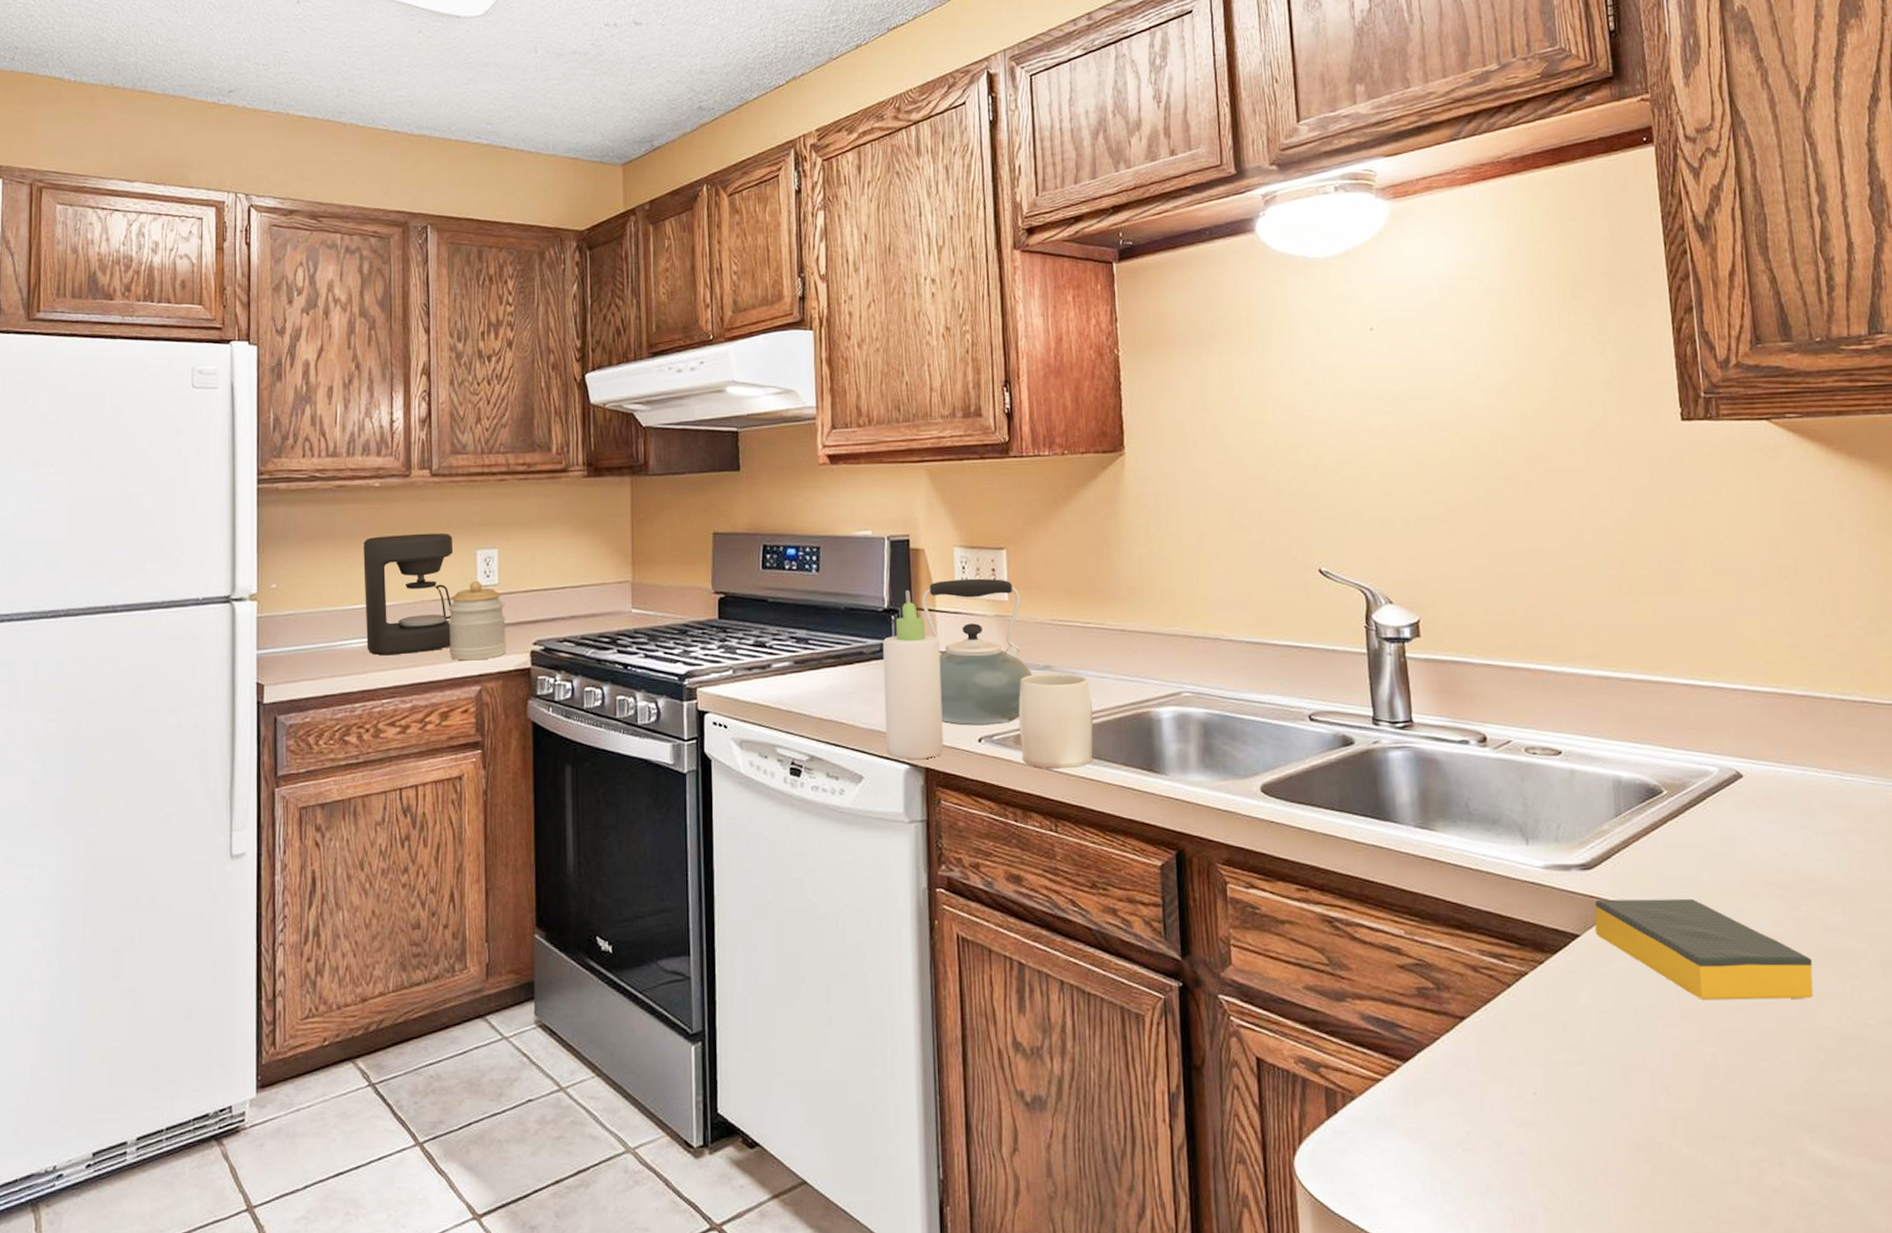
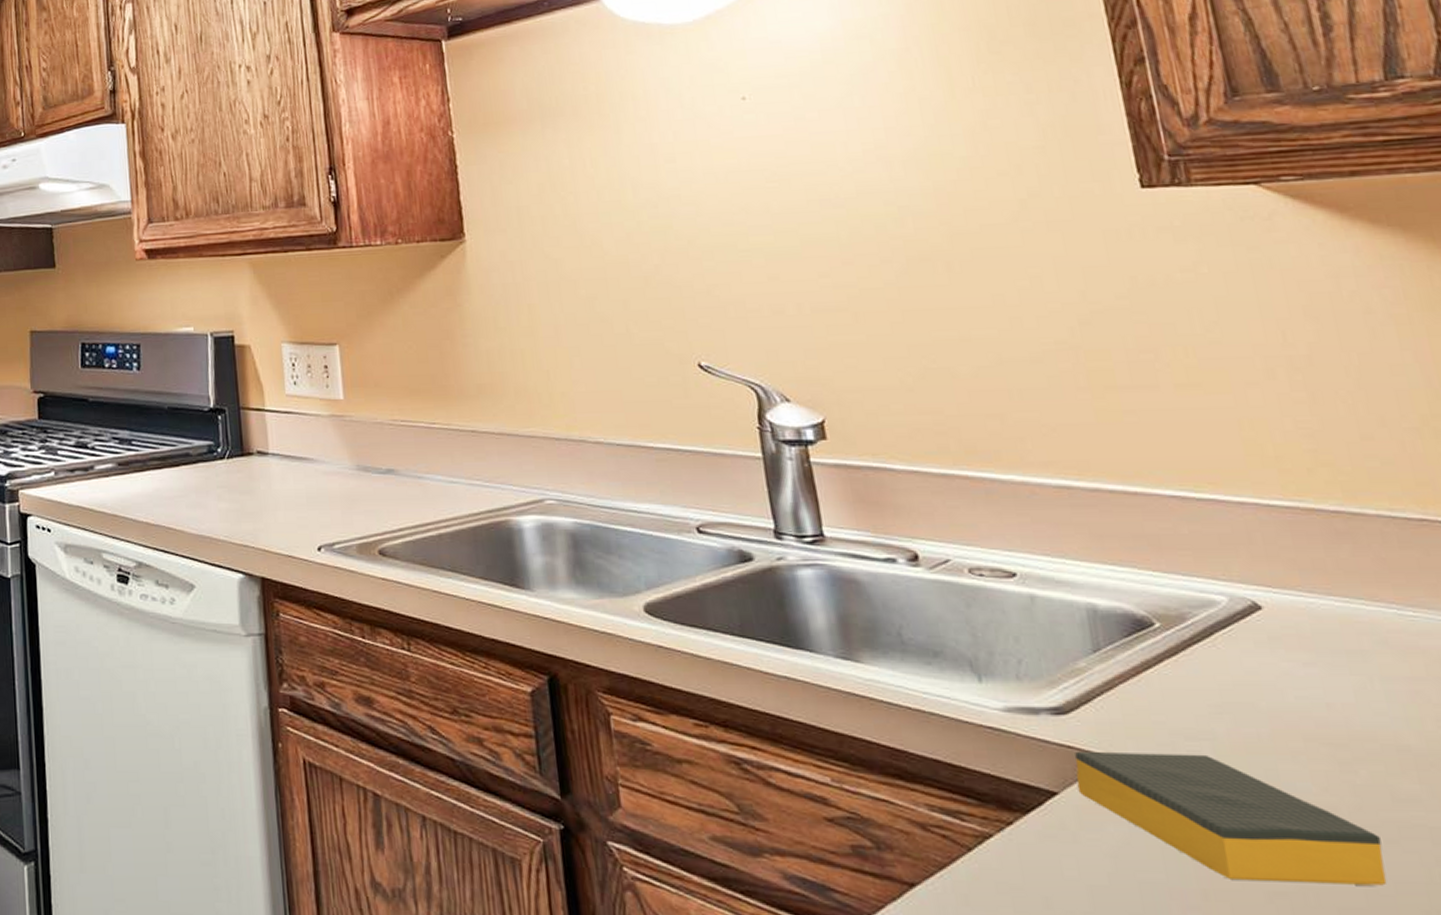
bottle: present [882,589,944,759] -> none [209,388,280,567]
kettle: present [922,578,1032,726] -> none [250,376,374,533]
mug: present [1018,673,1094,769] -> none [359,478,447,582]

